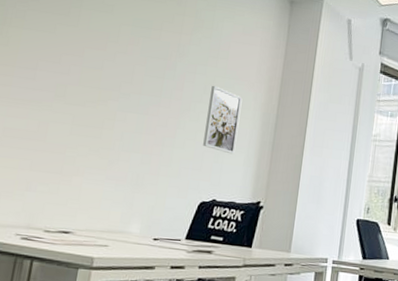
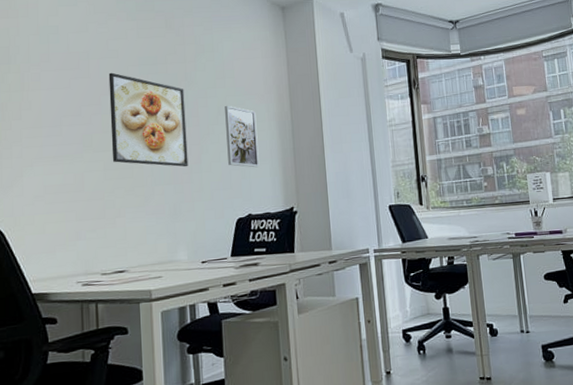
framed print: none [82,26,174,139] -> present [108,72,188,167]

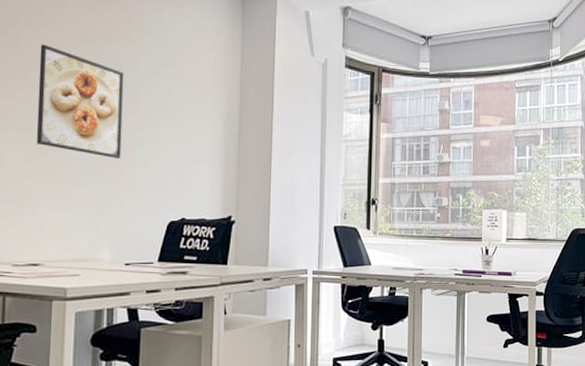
wall art: present [225,105,260,168] -> none [165,97,201,169]

